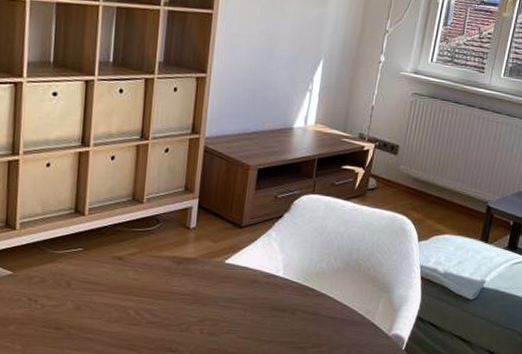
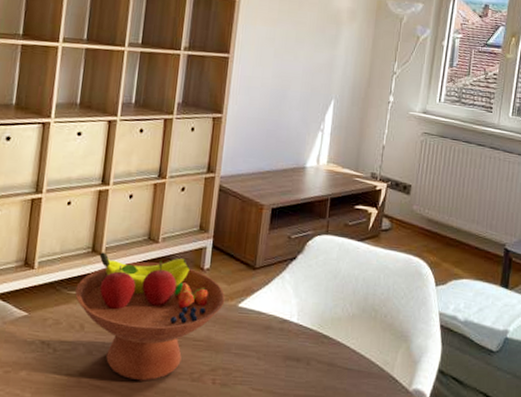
fruit bowl: none [60,213,212,333] -> present [75,252,225,381]

